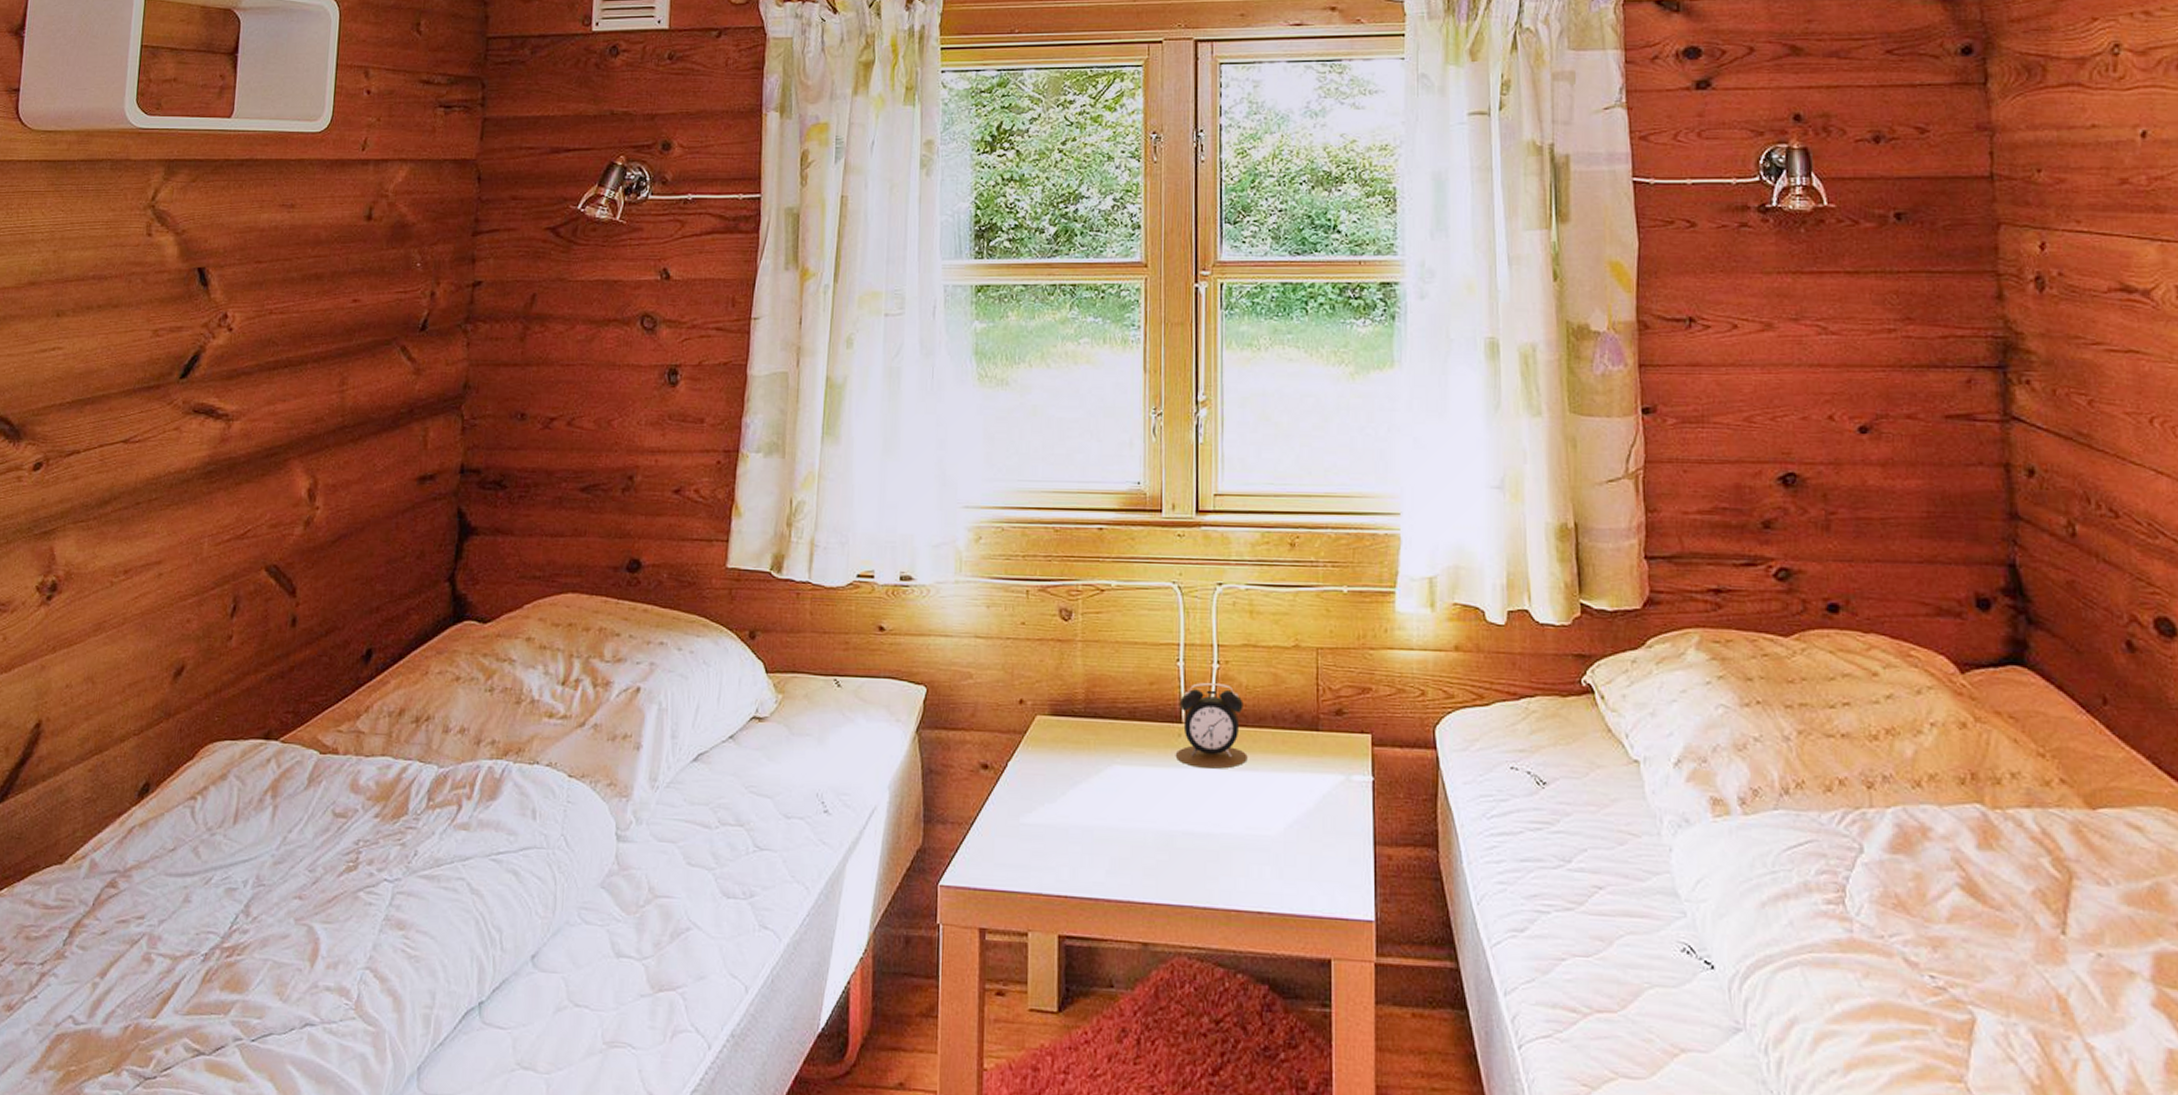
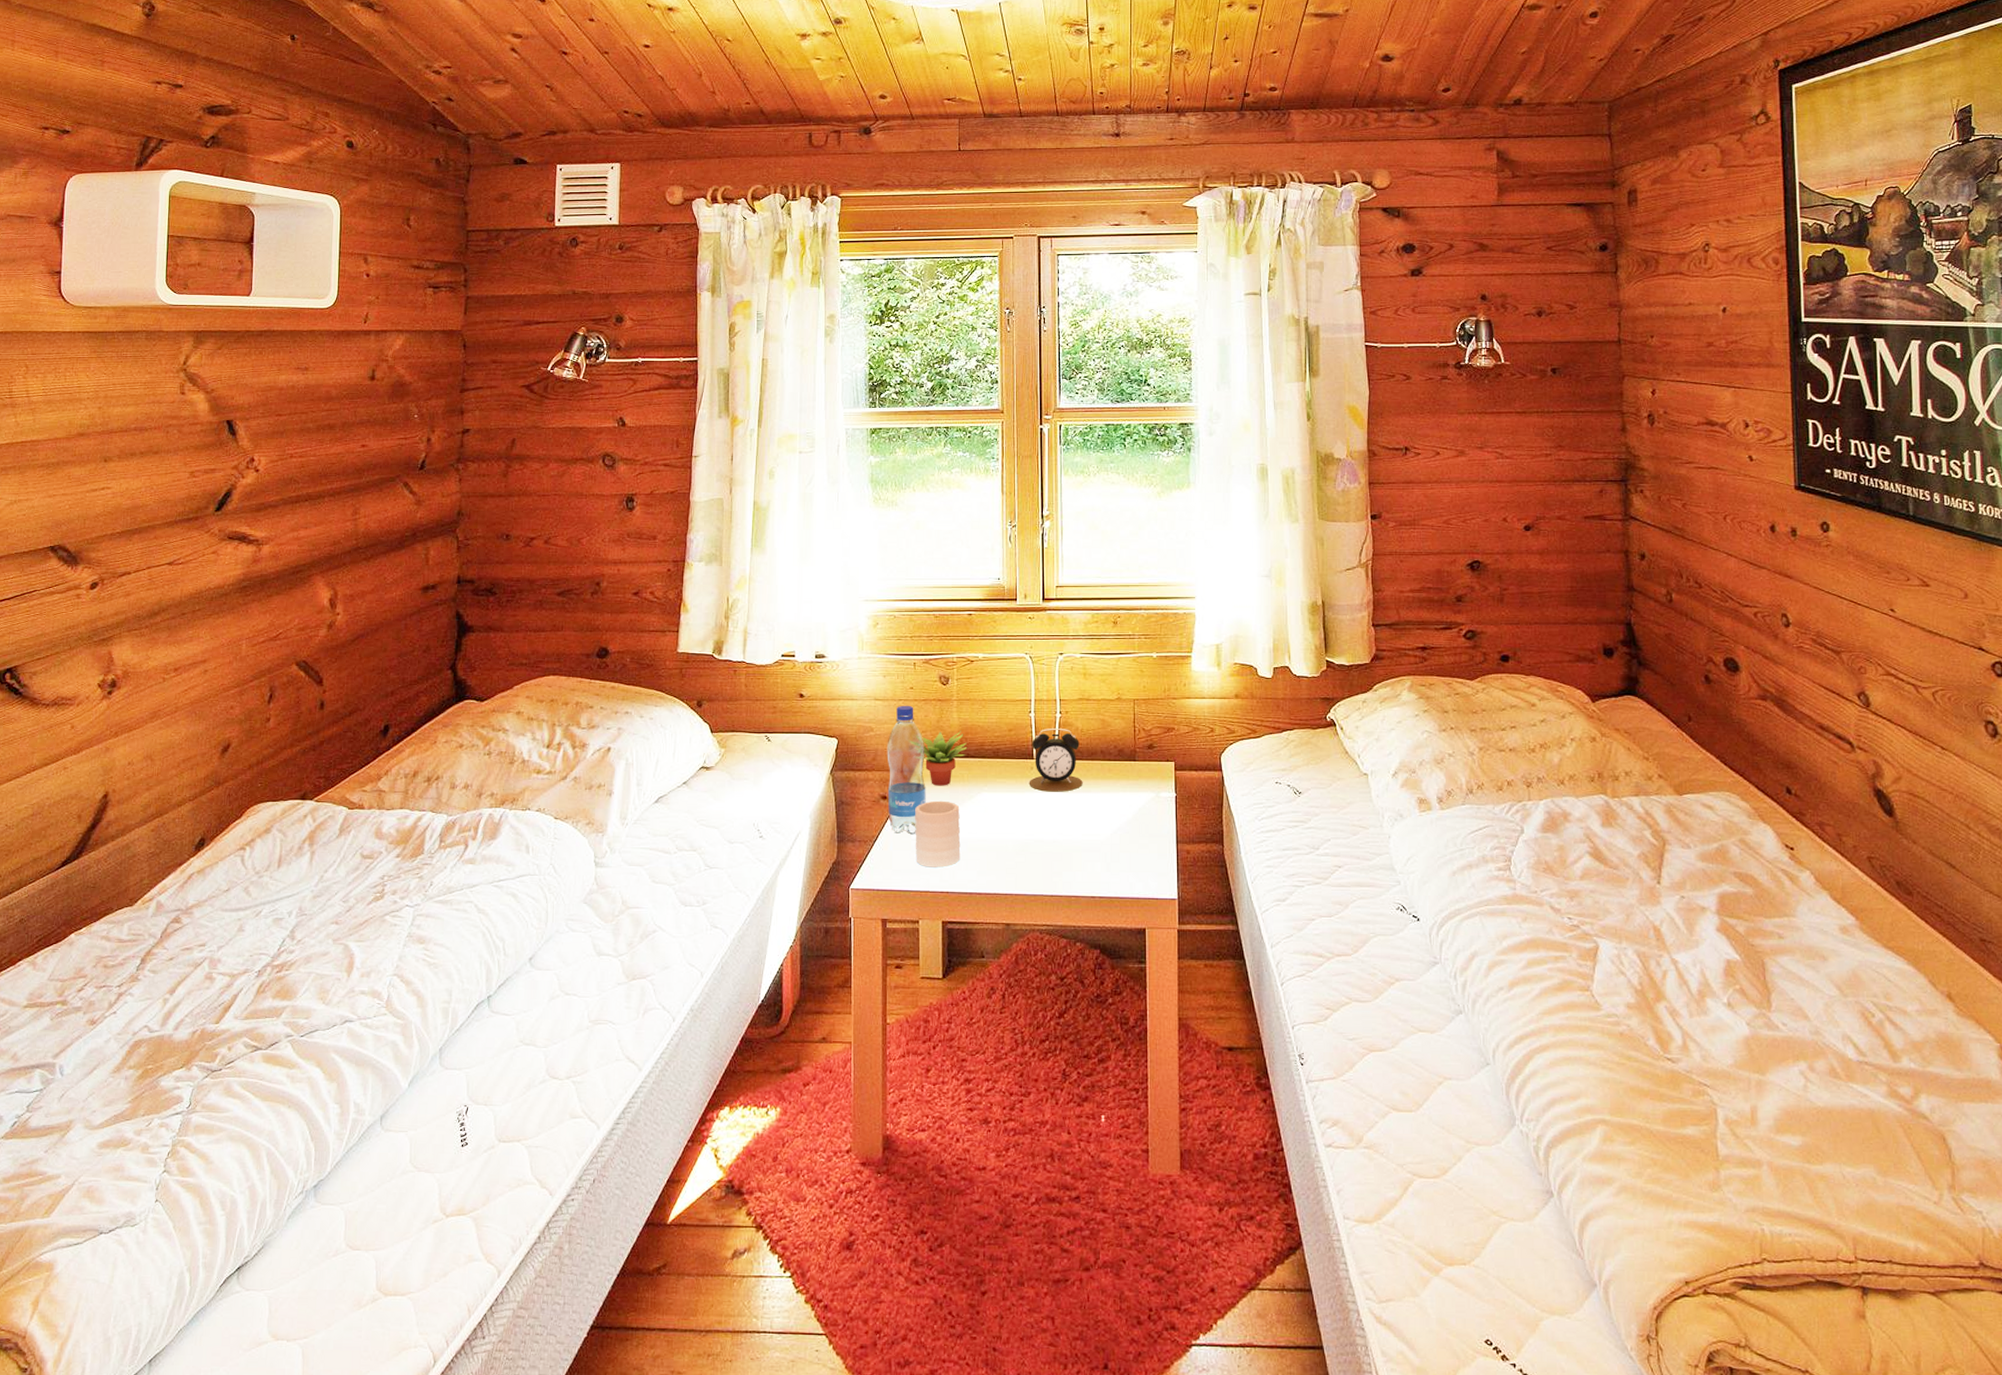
bottle: none [989,645,1040,818] -> present [887,705,926,835]
mug: none [1024,773,1084,864] -> present [915,800,961,869]
succulent plant: none [1036,681,1095,755] -> present [922,730,968,786]

